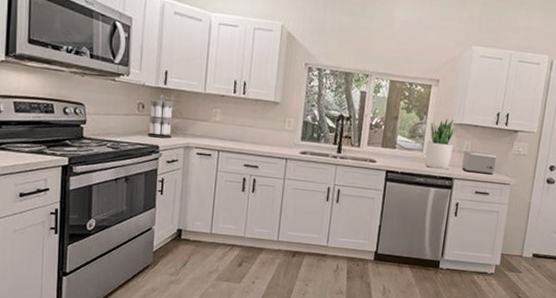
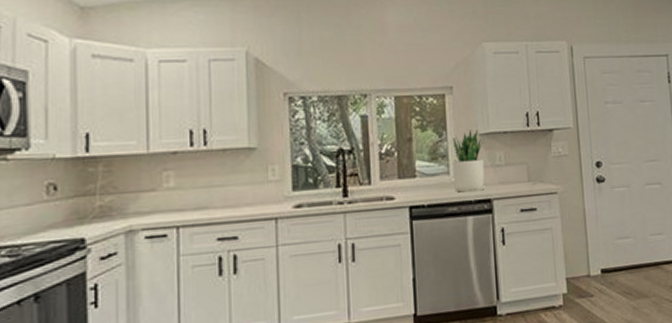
spice rack: present [148,94,174,139] -> none [66,166,103,229]
toaster: present [462,150,497,175] -> none [498,161,537,189]

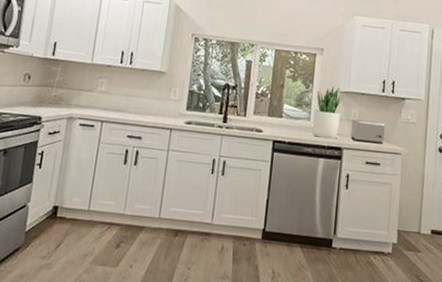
toaster: none [498,161,537,189] -> present [350,119,385,144]

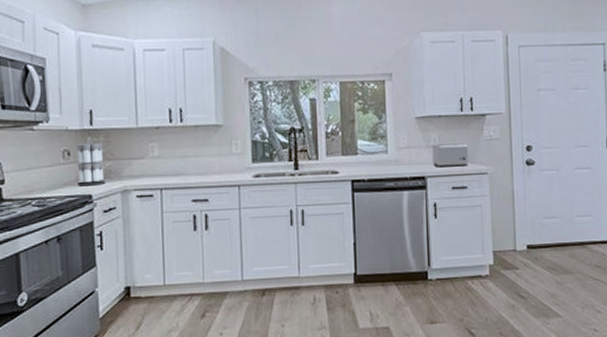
spice rack: none [31,65,60,110] -> present [76,137,105,187]
planter: present [312,86,342,139] -> none [391,113,420,170]

